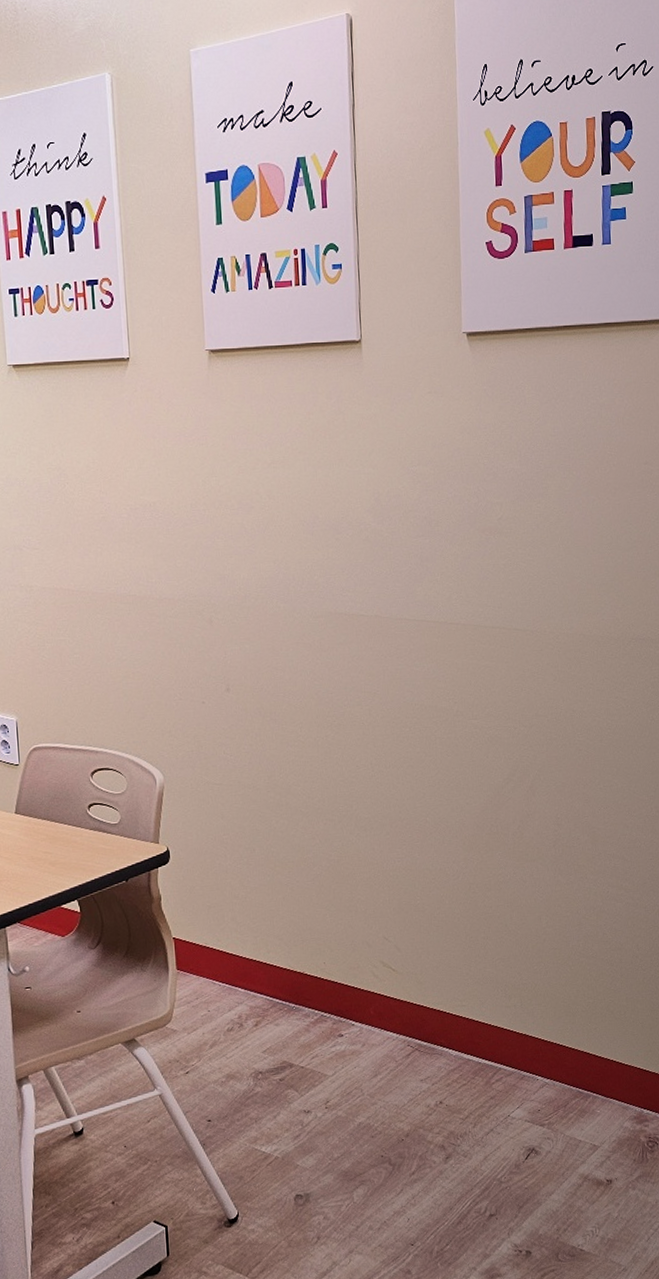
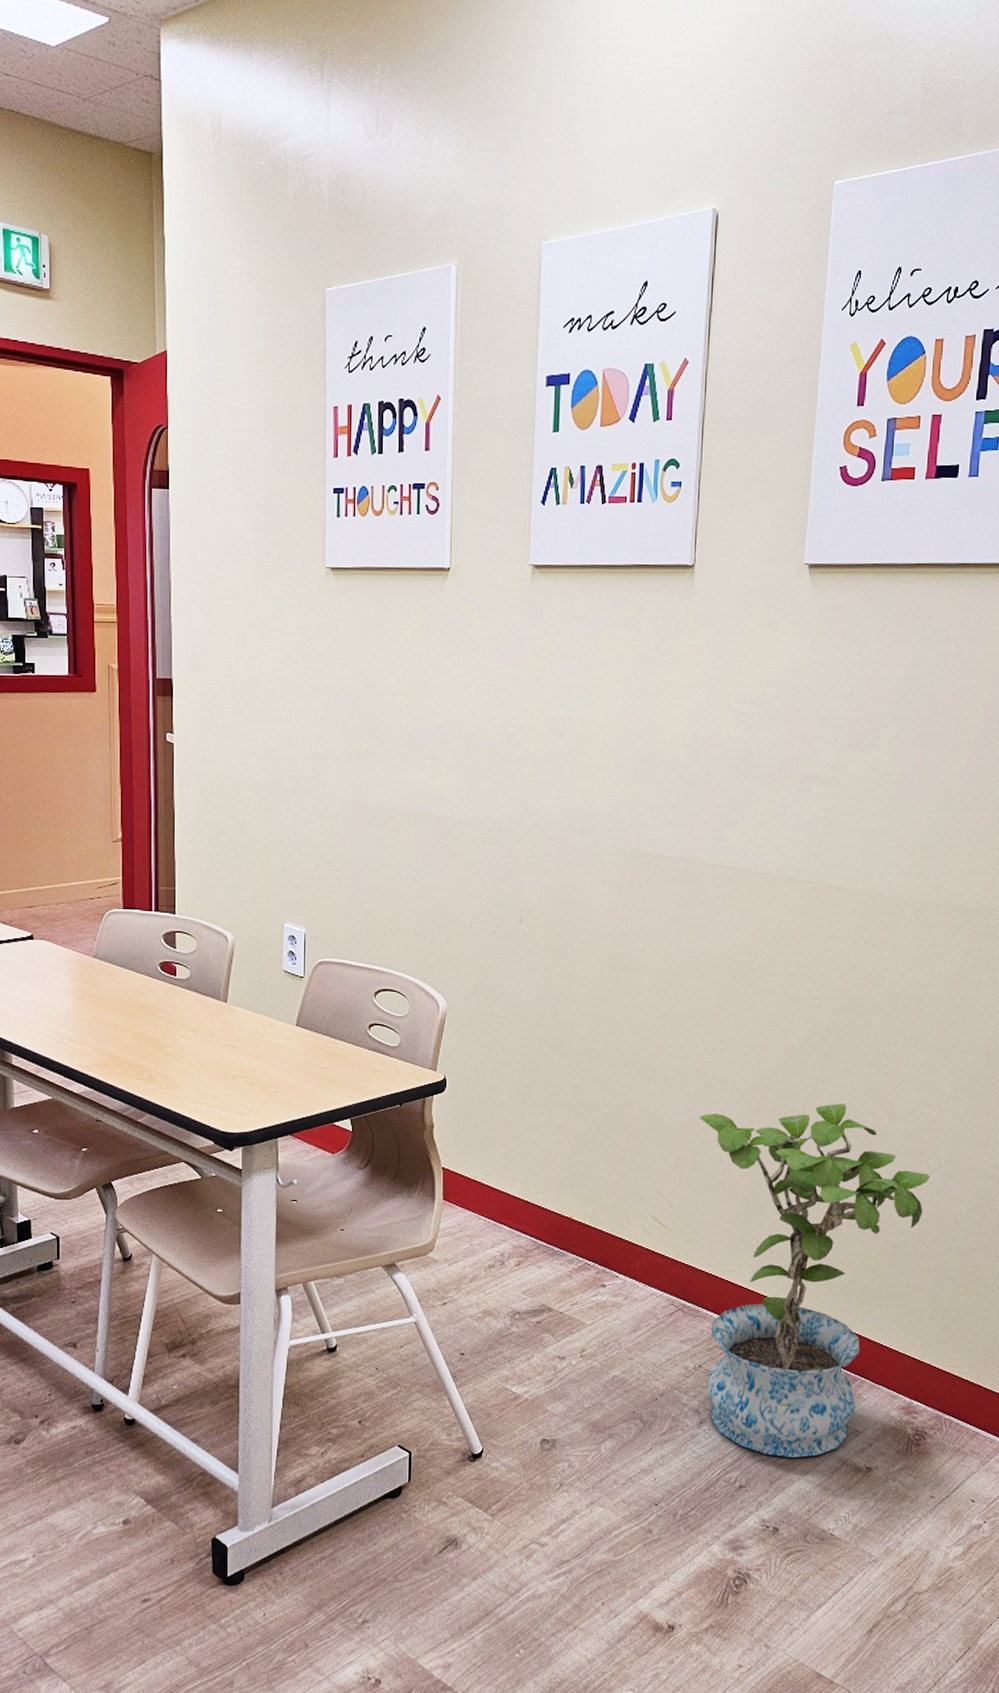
potted plant: none [416,833,636,1181] -> present [699,1104,930,1458]

